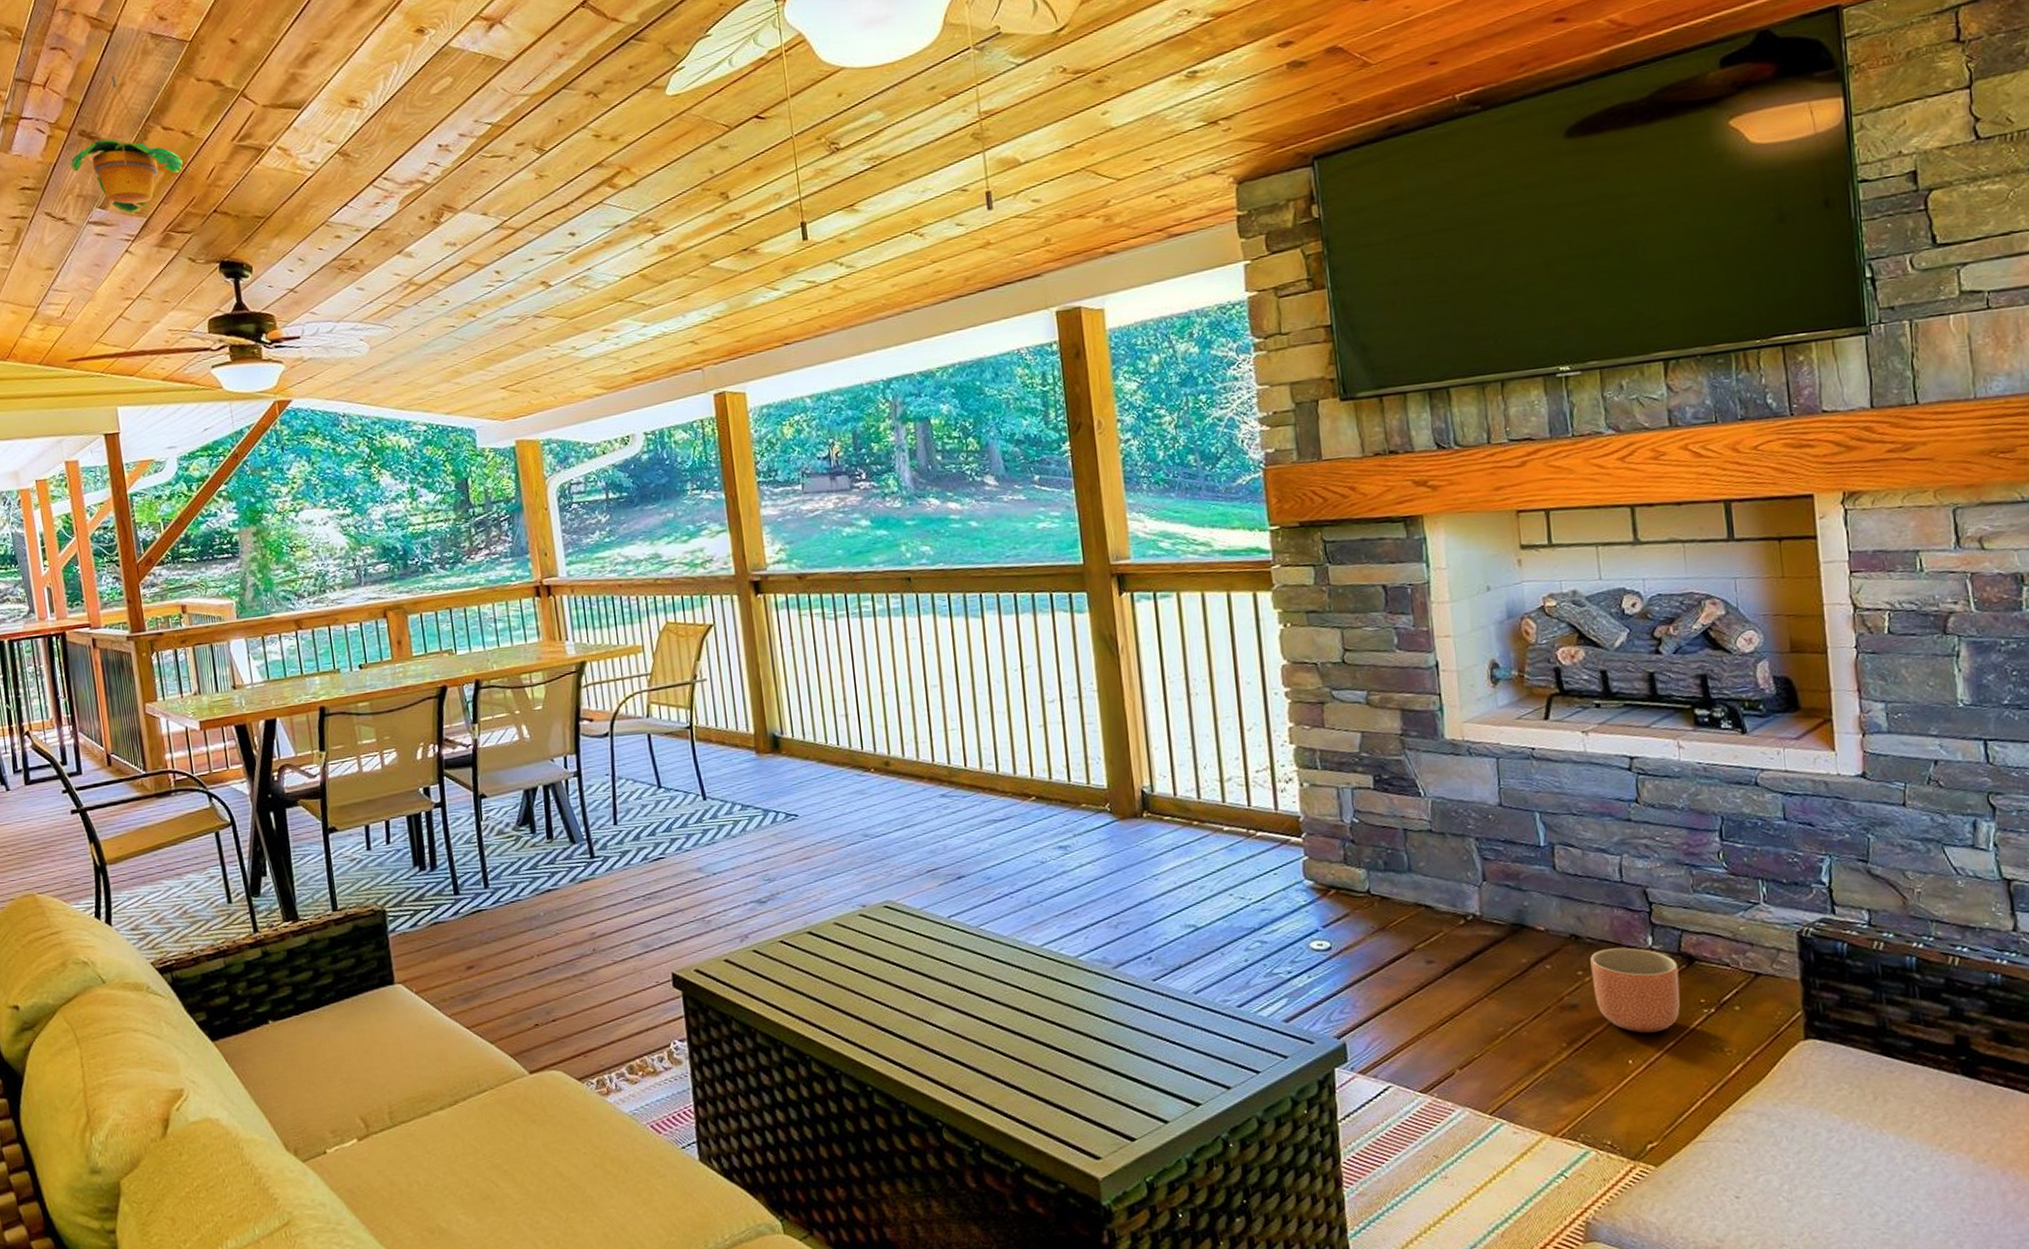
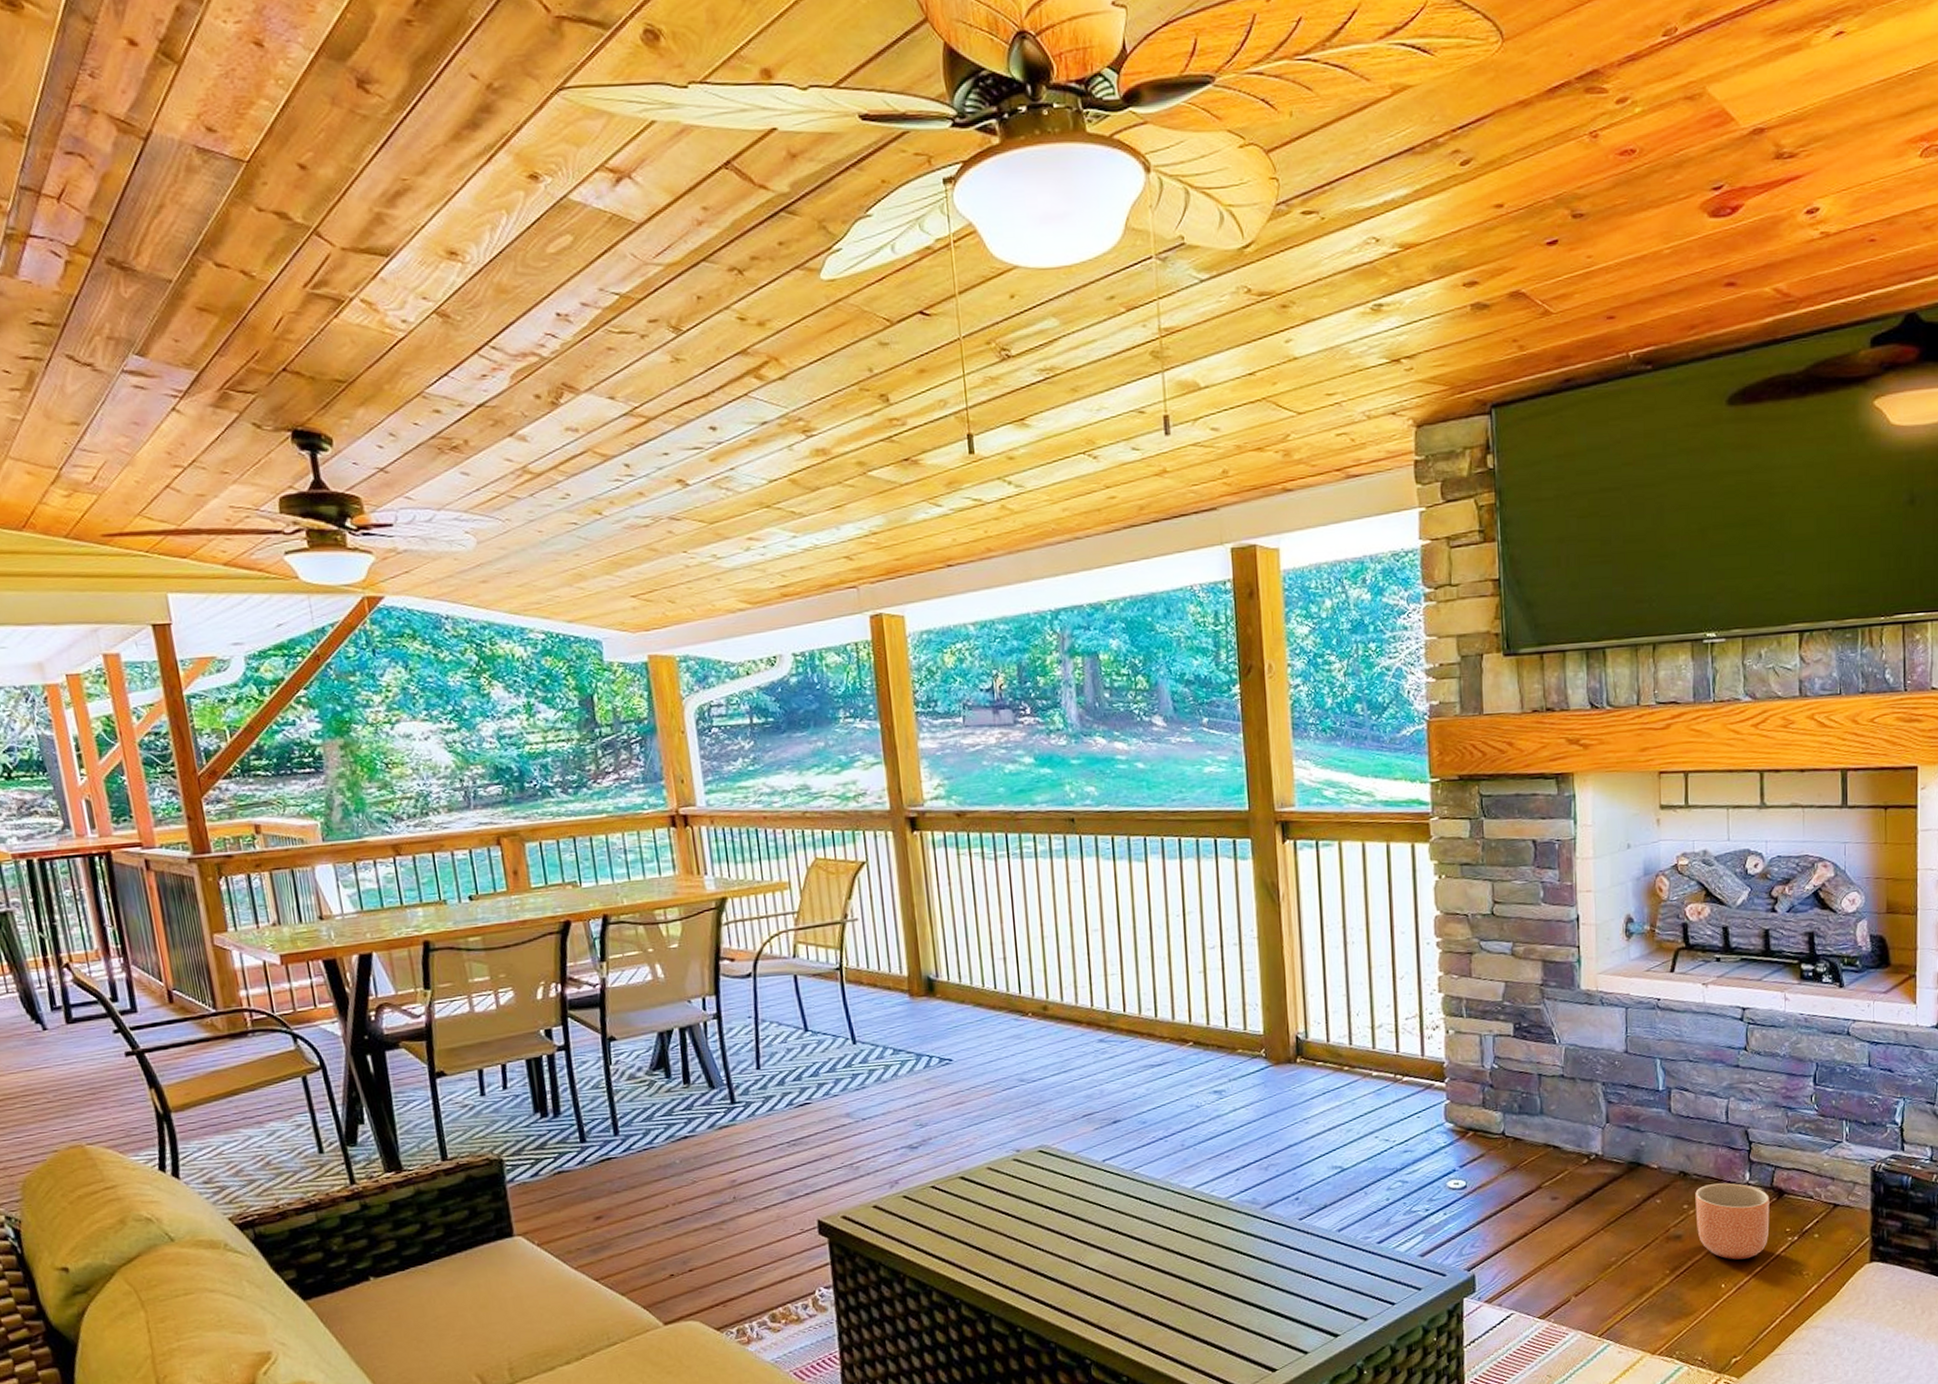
hanging planter: present [70,75,183,214] -> none [96,193,242,365]

